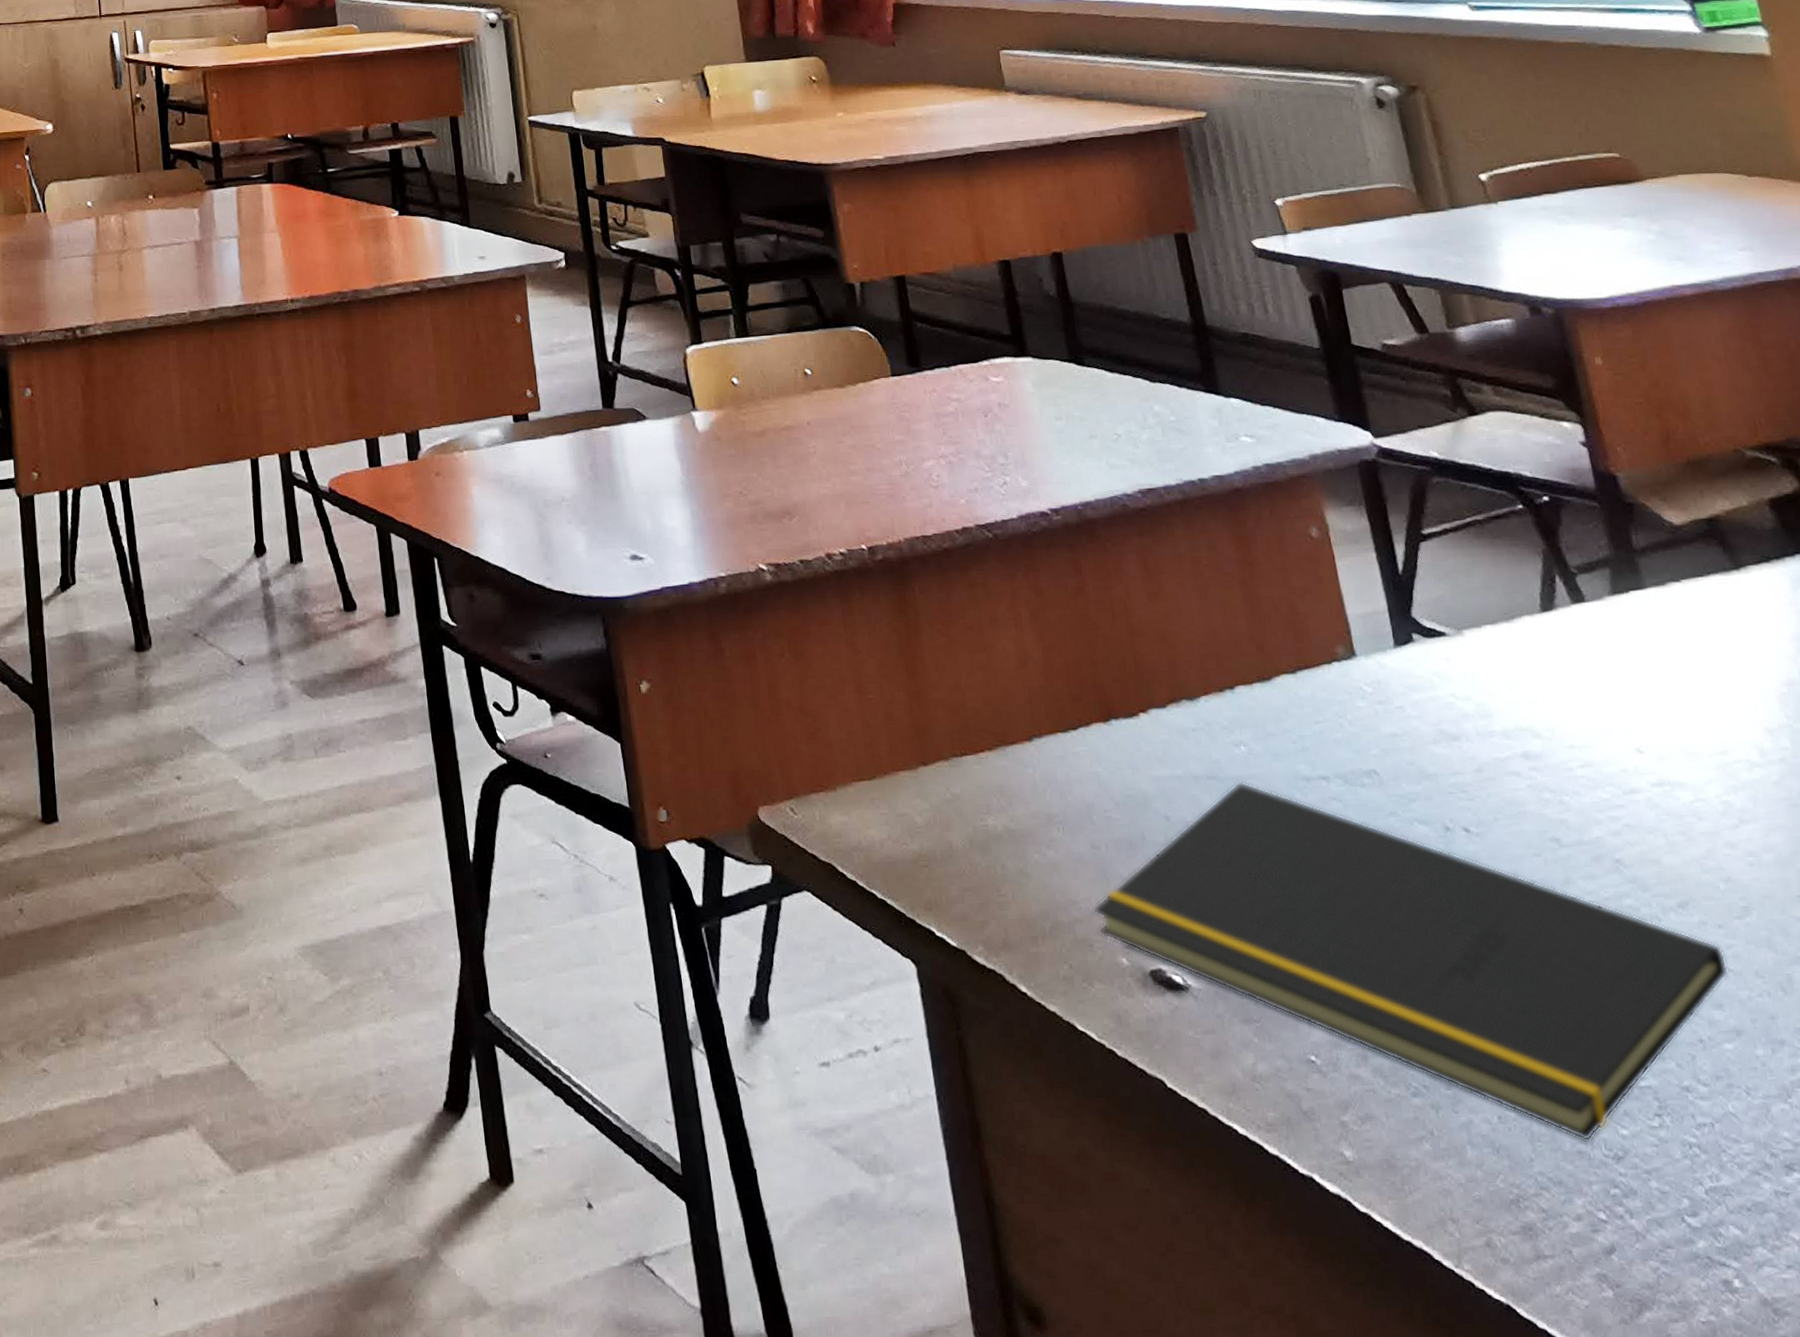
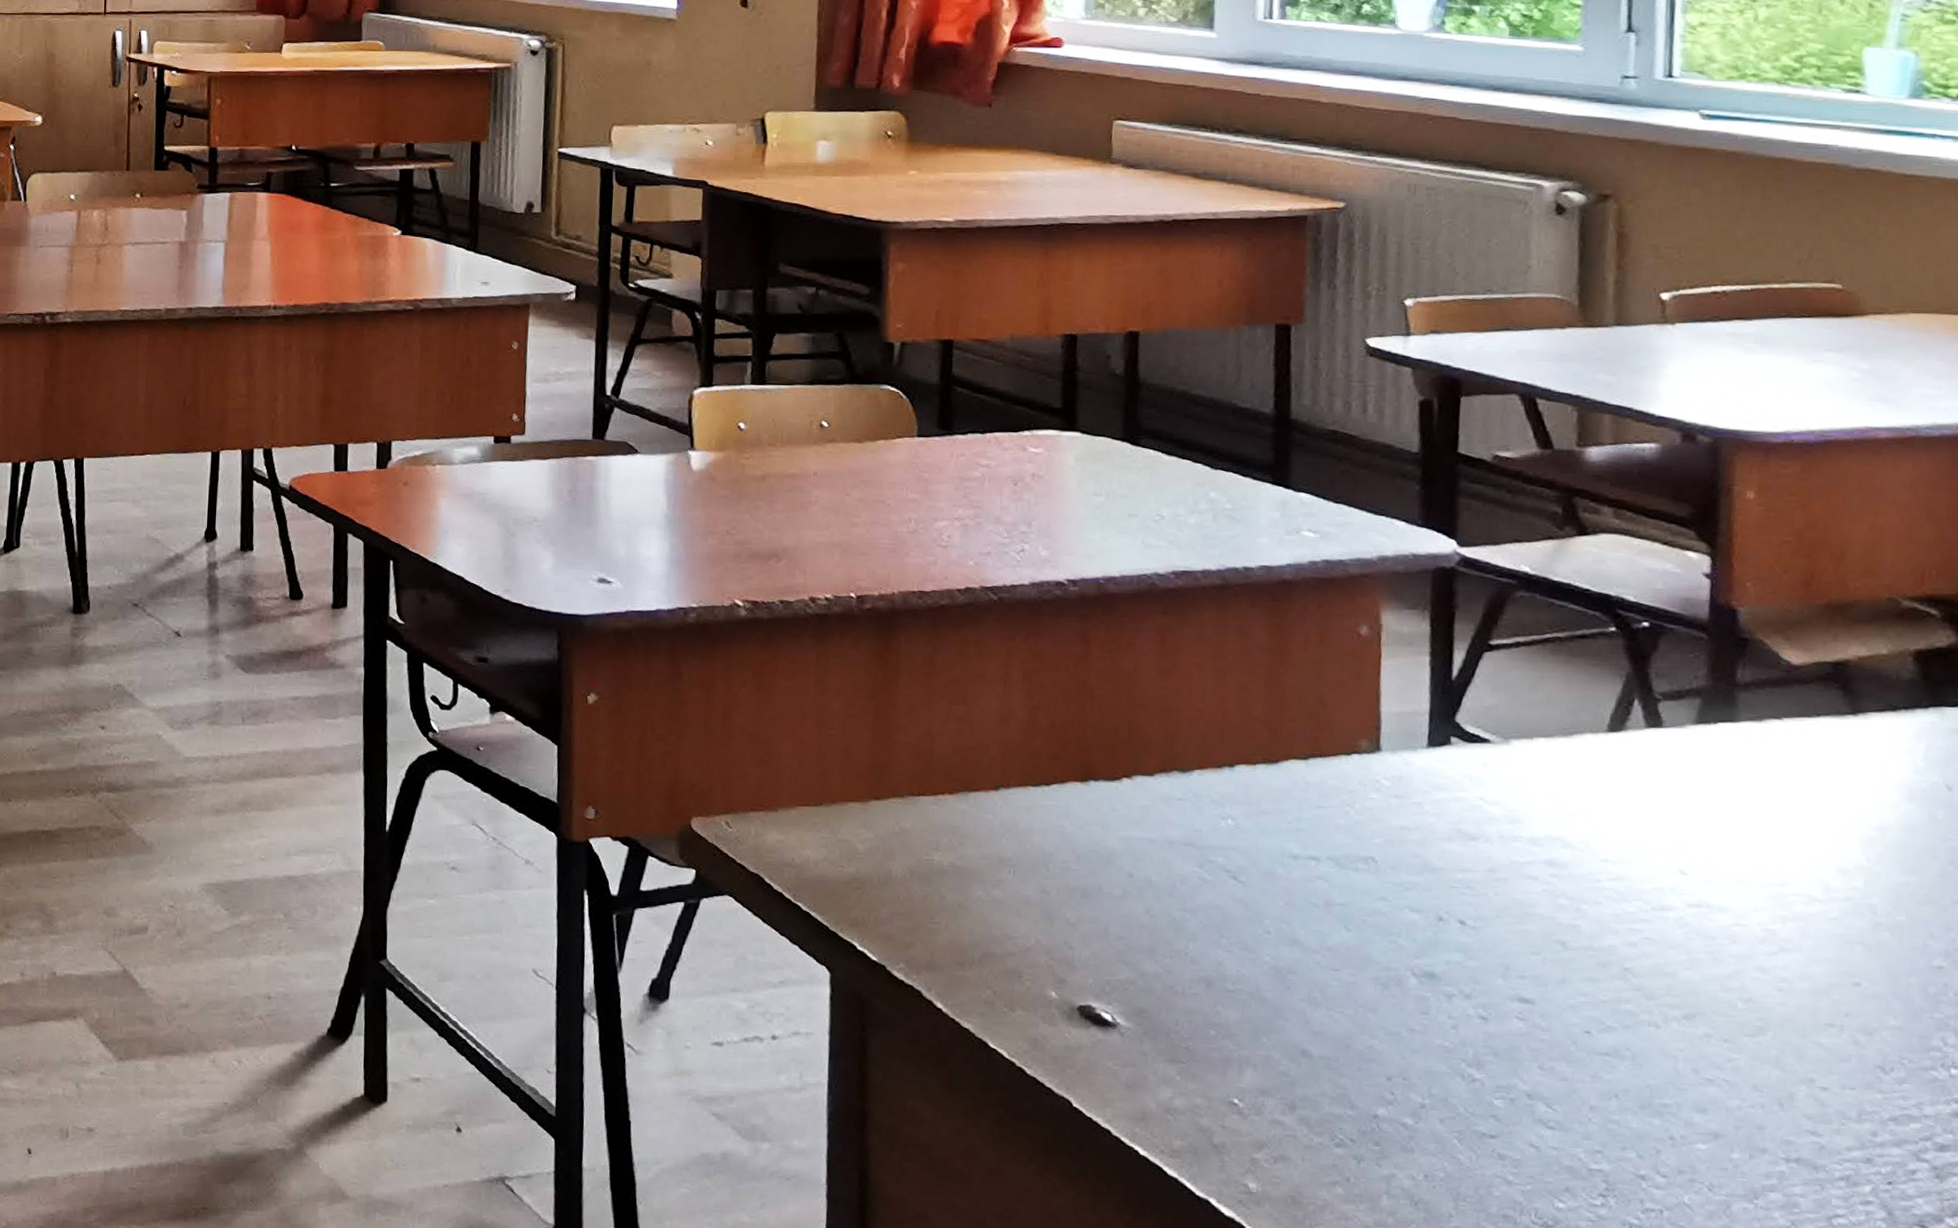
notepad: present [1093,780,1728,1142] -> none [1030,850,1724,1208]

